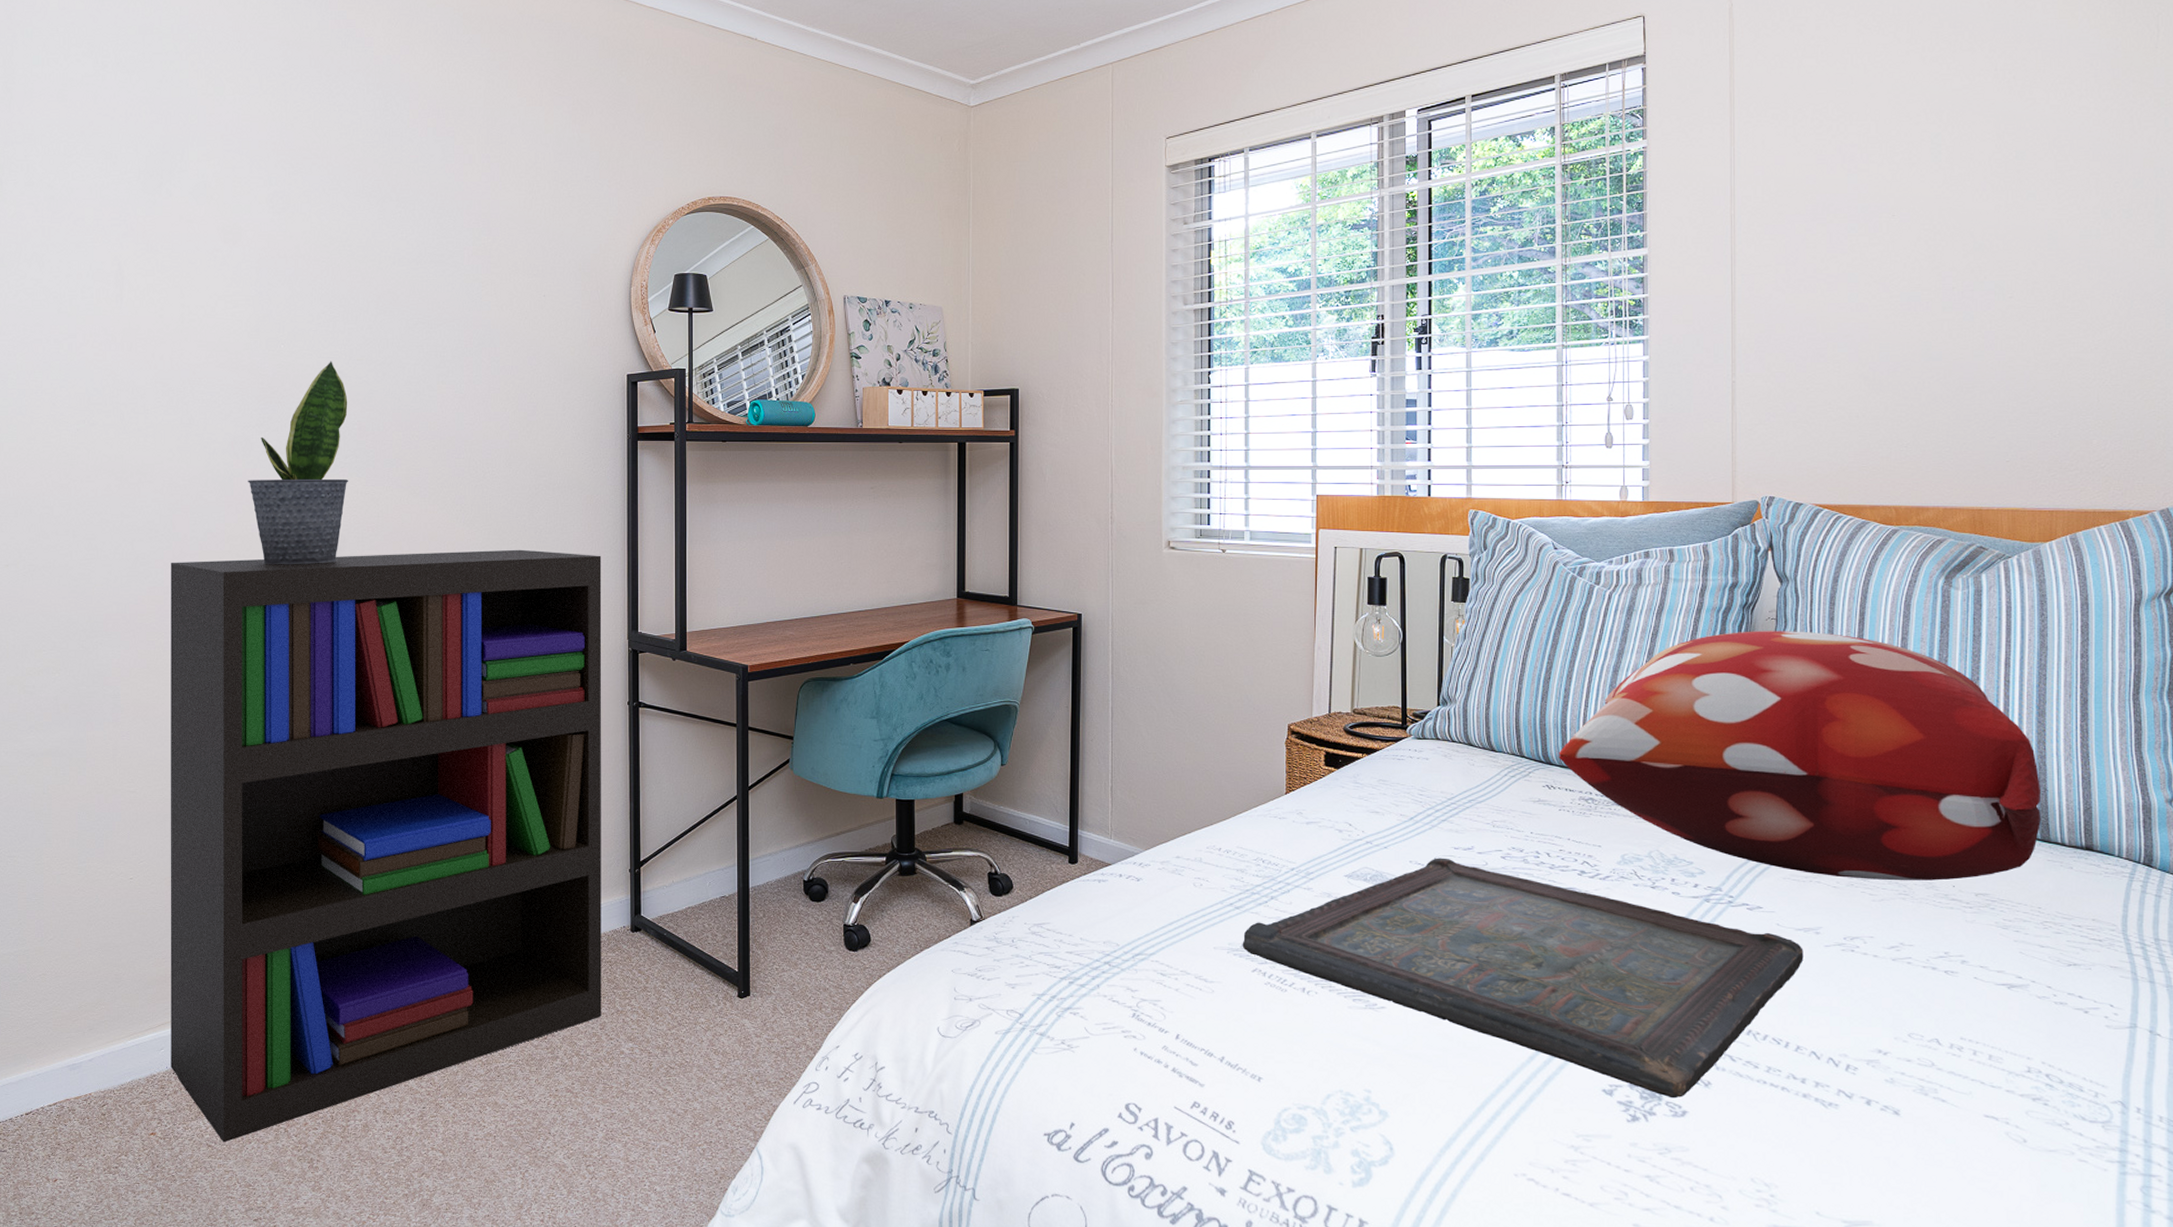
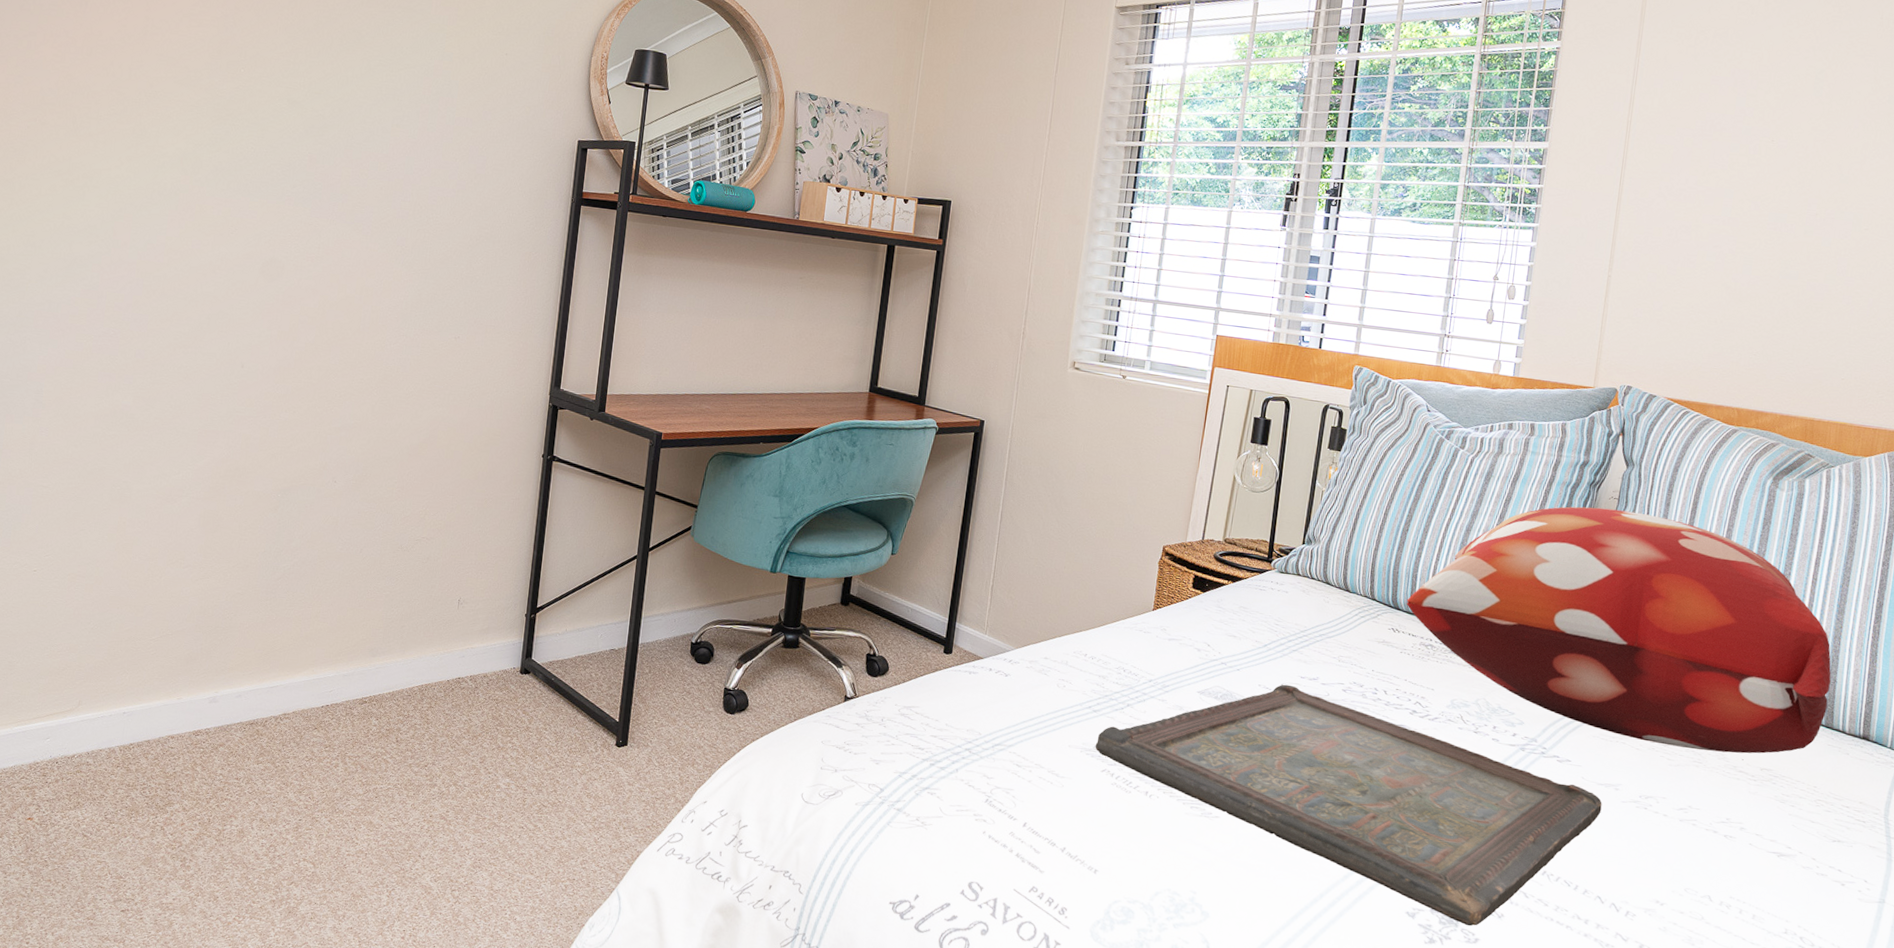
bookshelf: present [170,549,602,1143] -> none [54,268,533,834]
potted plant: present [248,361,349,565] -> none [193,90,302,288]

